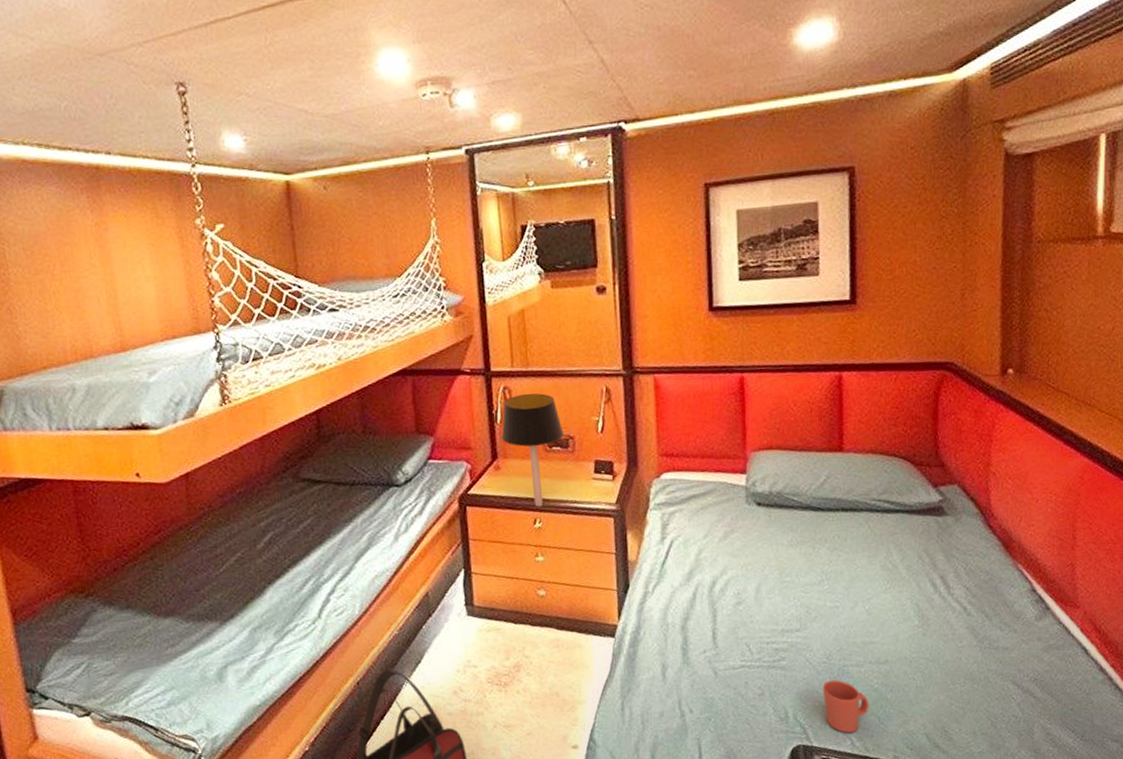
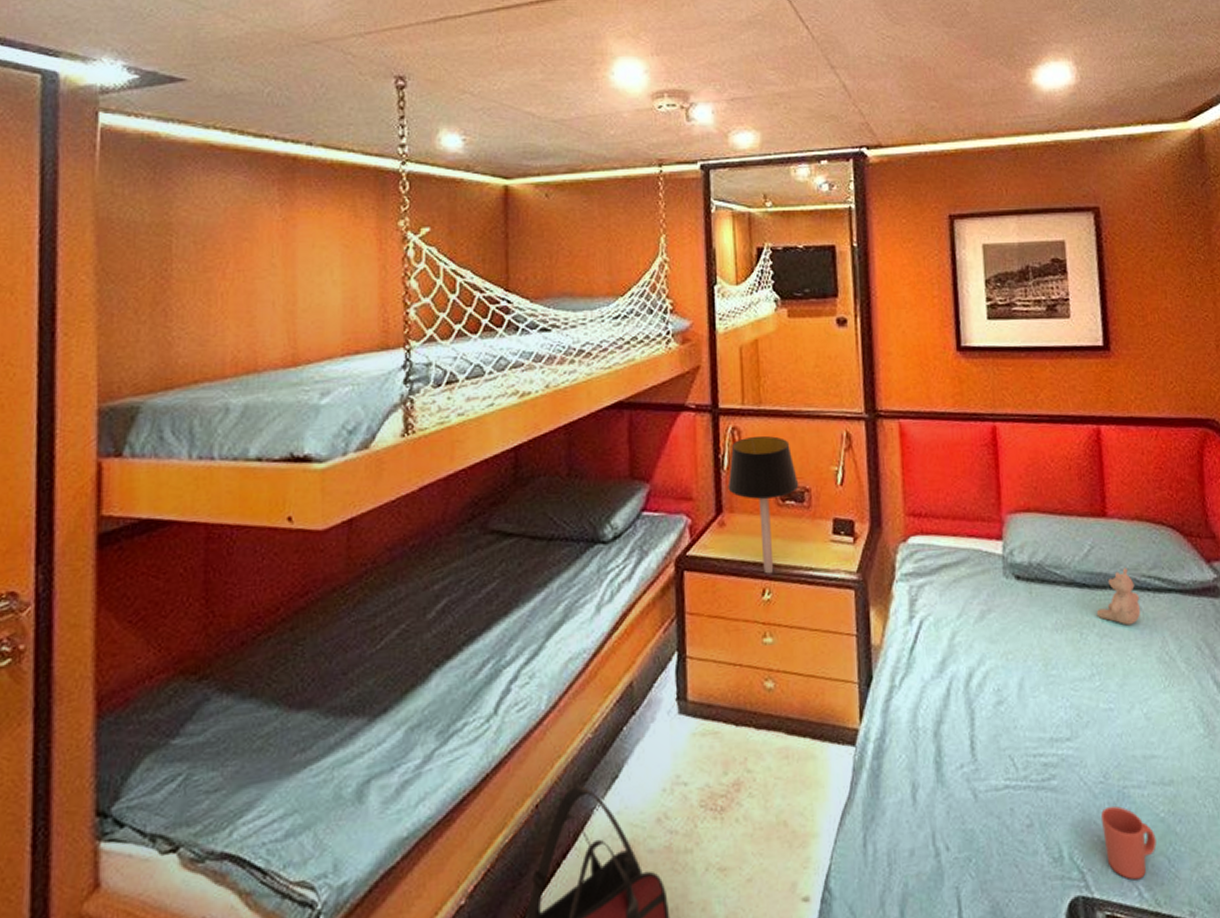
stuffed animal: none [828,493,869,541] -> present [1096,567,1141,626]

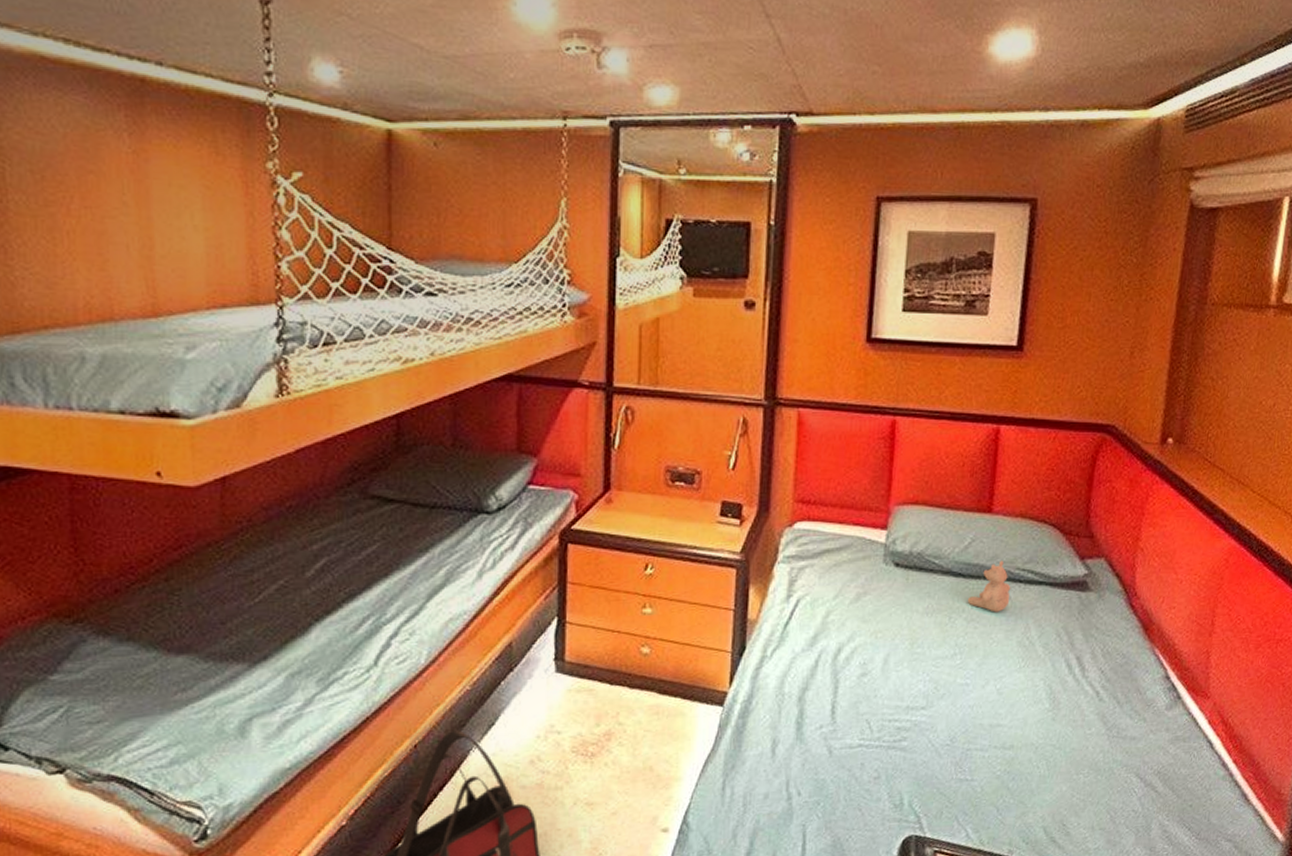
table lamp: present [727,436,799,574] -> none [617,418,690,550]
mug: present [1101,805,1157,880] -> none [942,764,989,824]

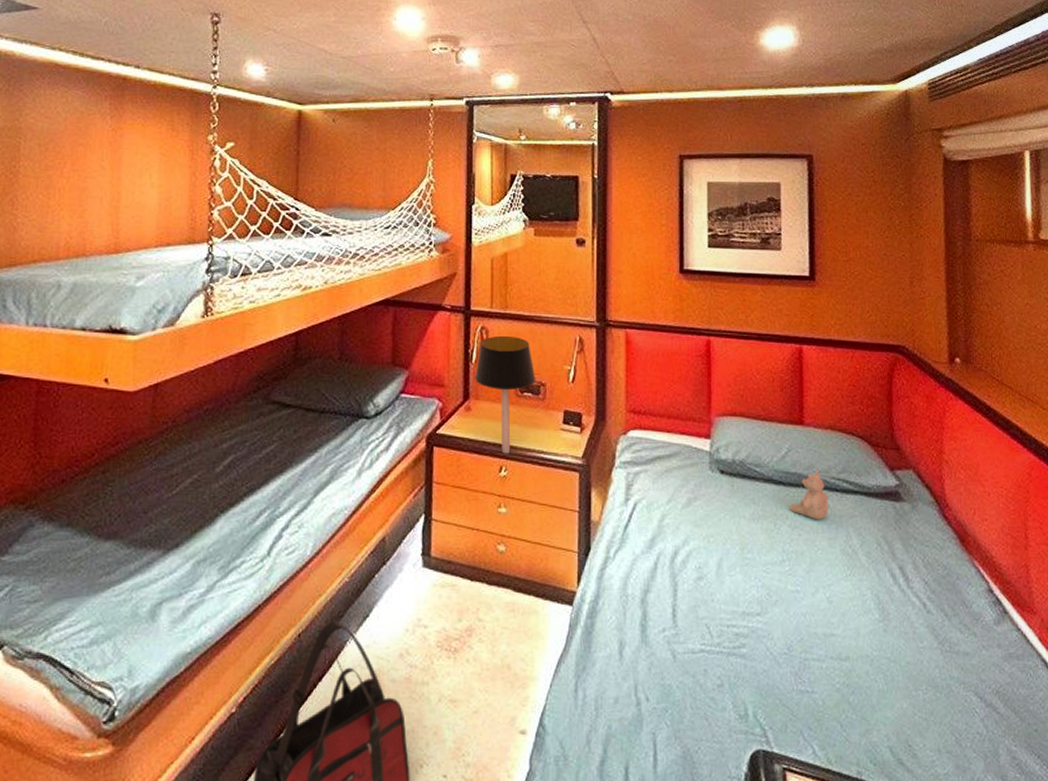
table lamp: none [617,418,690,550] -> present [475,337,536,454]

